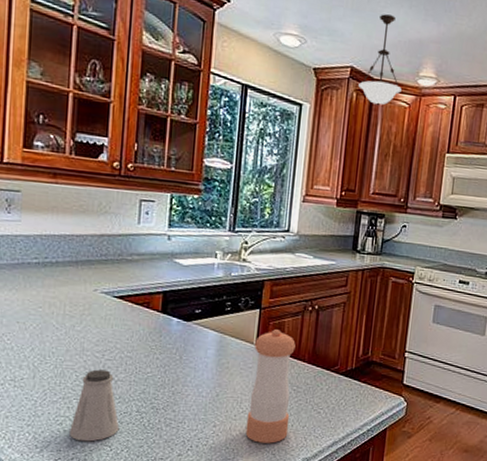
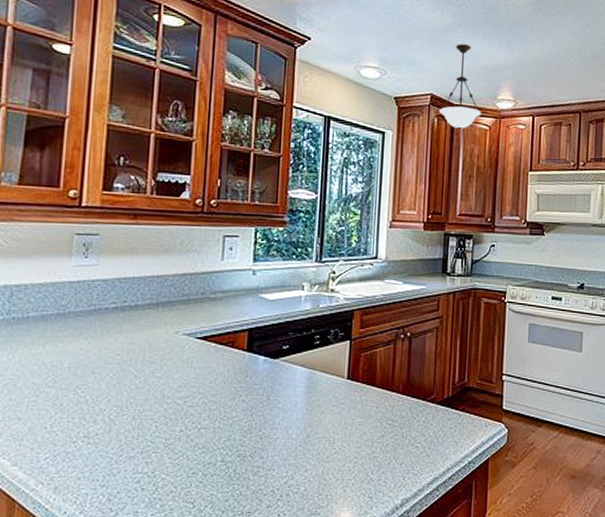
saltshaker: present [69,369,120,442] -> none [148,418,203,500]
pepper shaker: present [245,329,296,443] -> none [339,361,389,486]

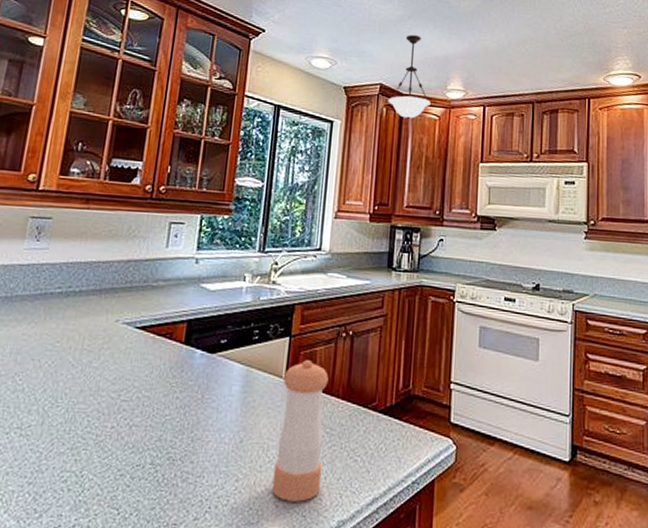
pepper shaker: none [339,361,389,486] -> present [272,360,329,502]

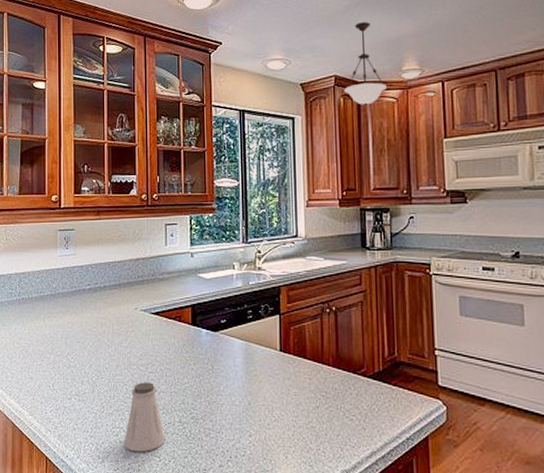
saltshaker: none [73,413,130,503] -> present [124,382,166,452]
pepper shaker: present [272,360,329,502] -> none [279,334,323,454]

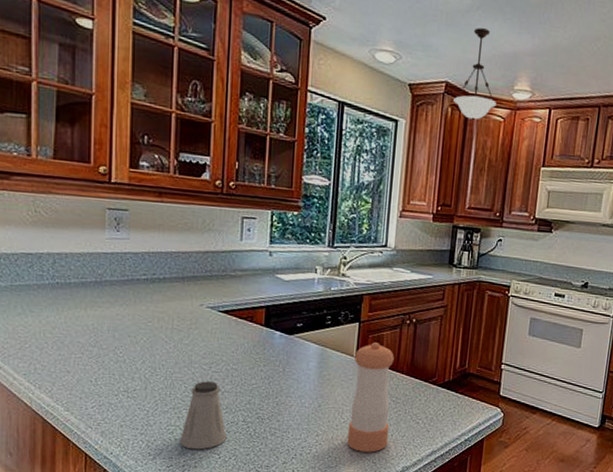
pepper shaker: none [279,334,323,454] -> present [347,342,394,452]

